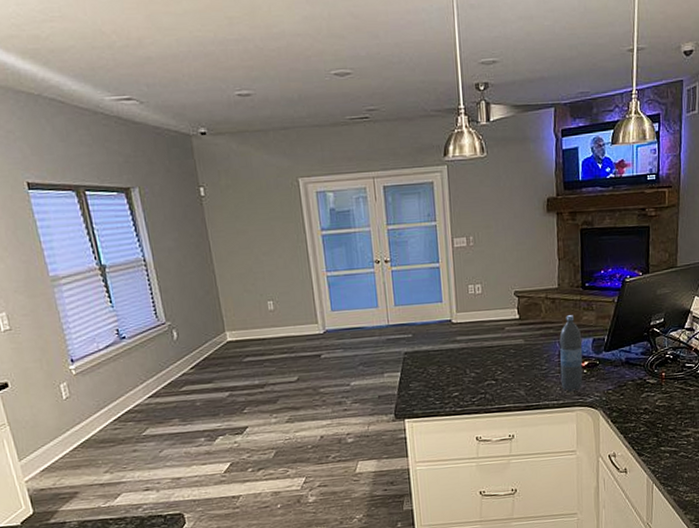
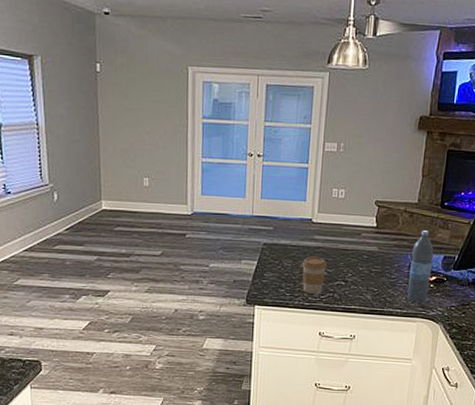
coffee cup: none [448,358,474,398] -> present [302,256,327,294]

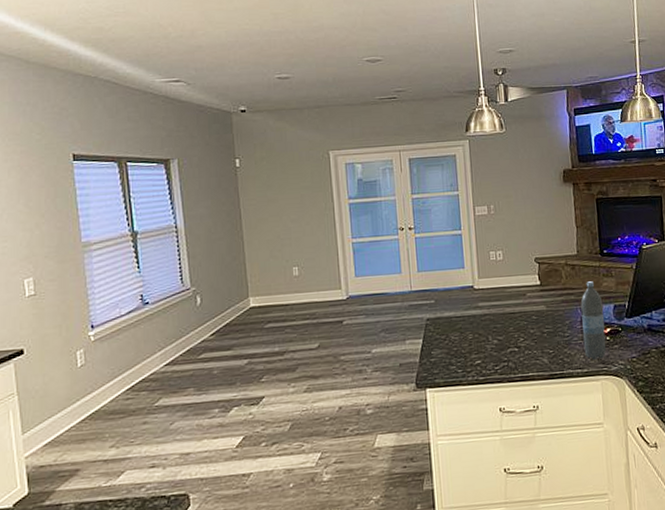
coffee cup: present [302,256,327,294] -> none [470,324,497,367]

